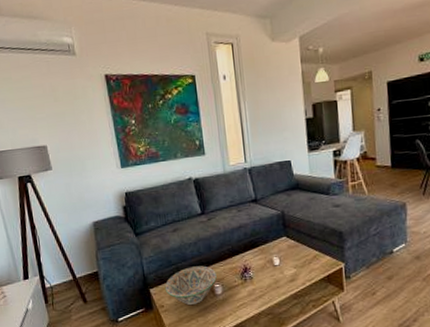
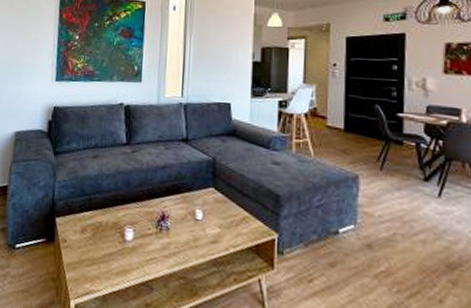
decorative bowl: present [164,265,217,305] -> none [71,201,130,247]

